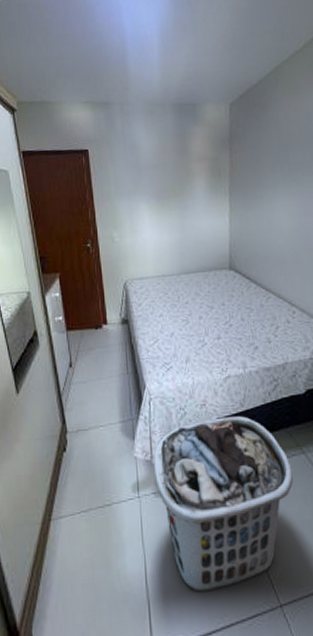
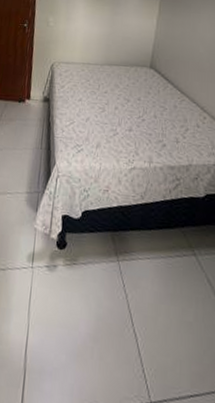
clothes hamper: present [152,416,294,592] -> none [49,205,181,373]

